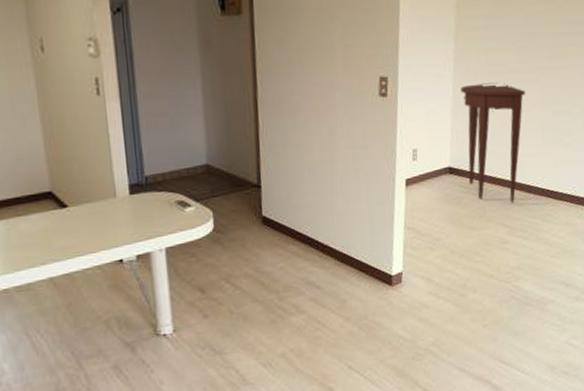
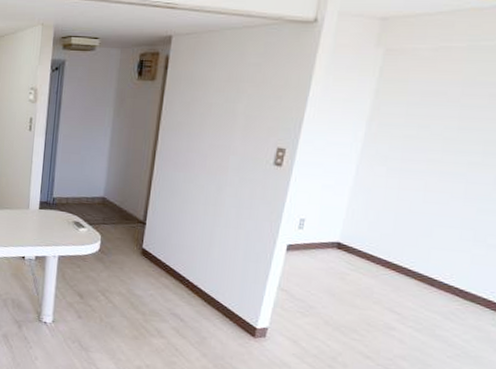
console table: present [461,82,526,203] -> none [358,167,446,292]

